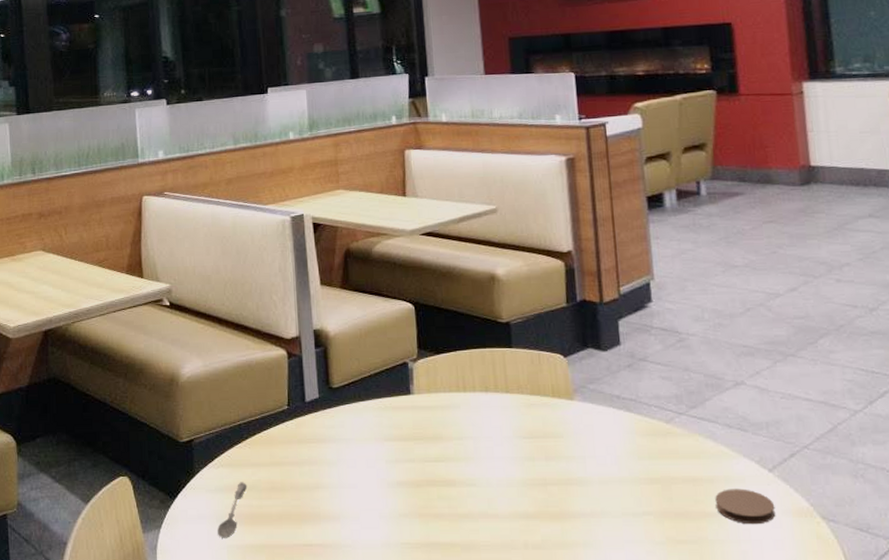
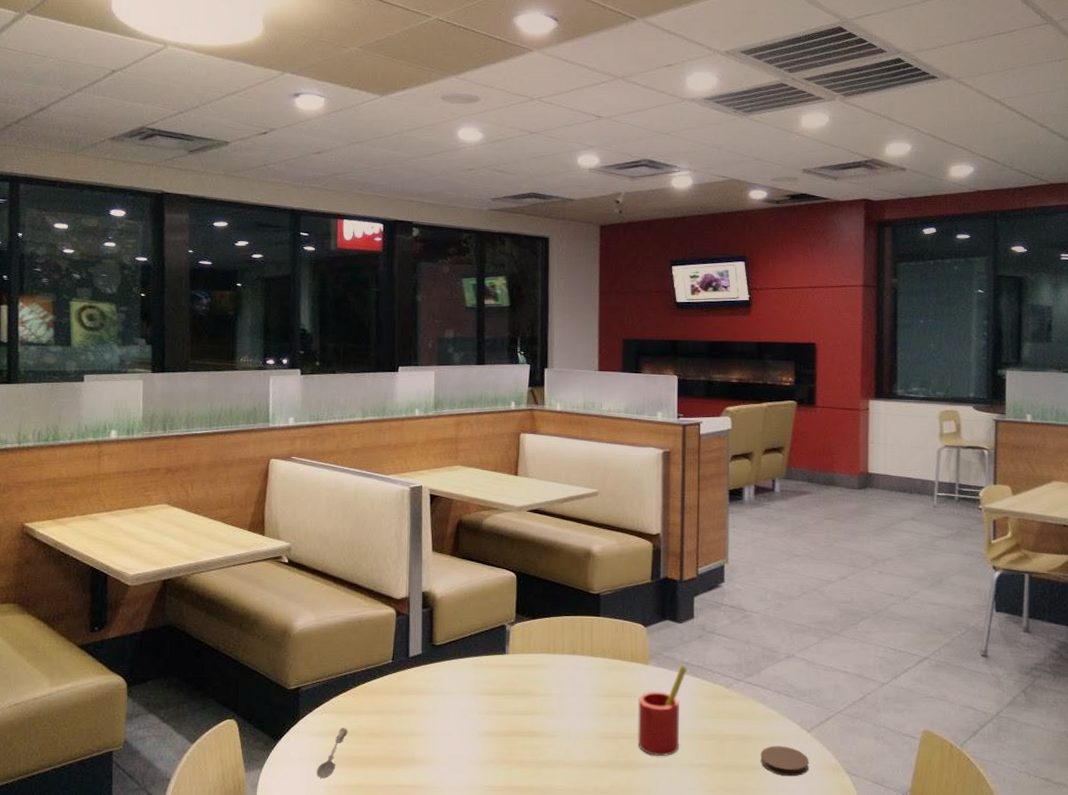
straw: none [565,398,619,504] -> present [638,665,687,756]

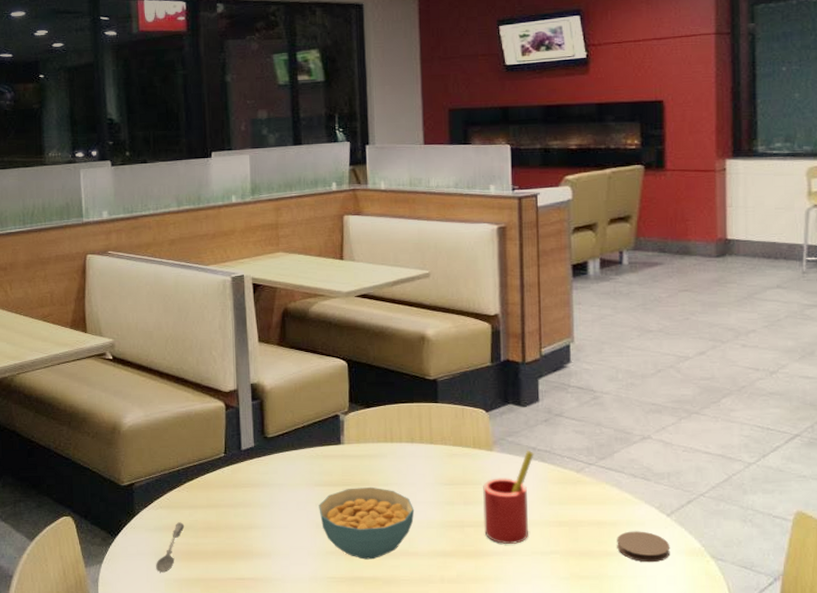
cereal bowl: none [481,696,573,769] -> present [319,486,415,560]

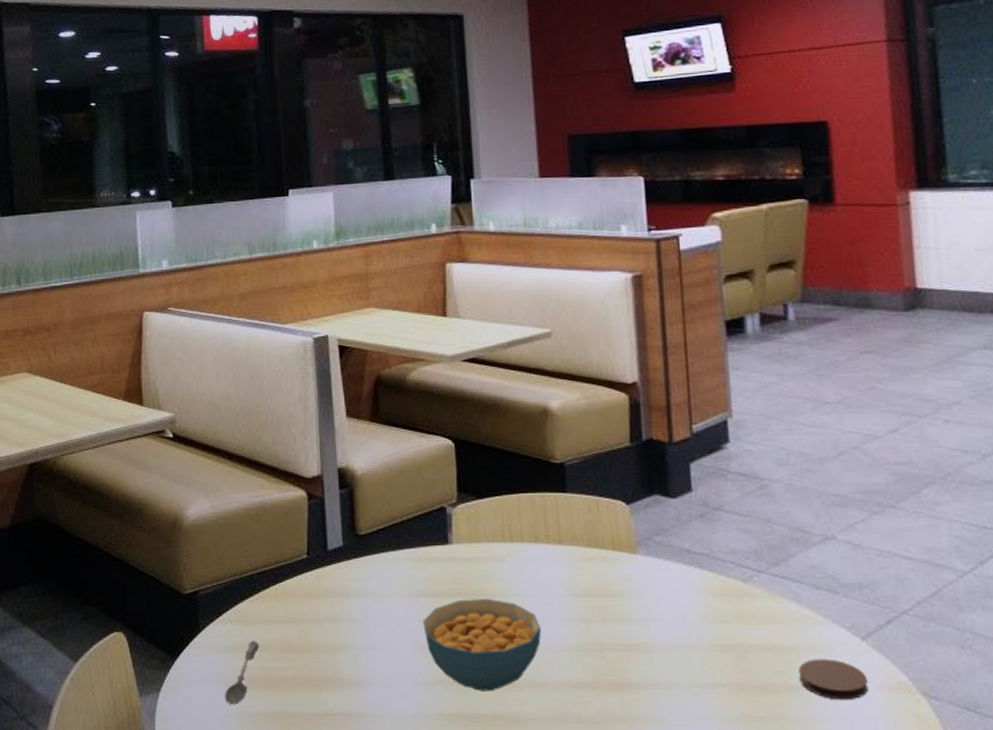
straw: present [483,450,534,544] -> none [626,553,689,673]

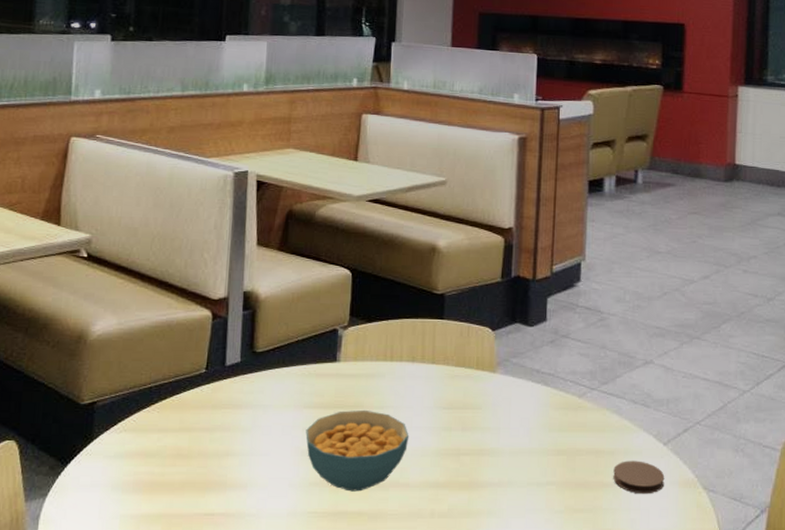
soupspoon: present [225,640,260,705] -> none [111,448,151,507]

